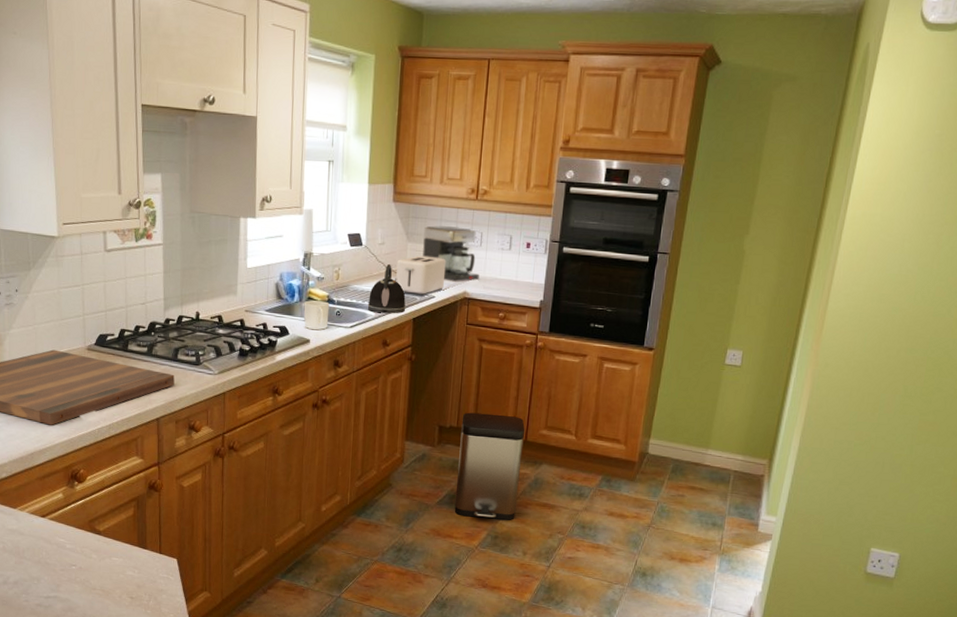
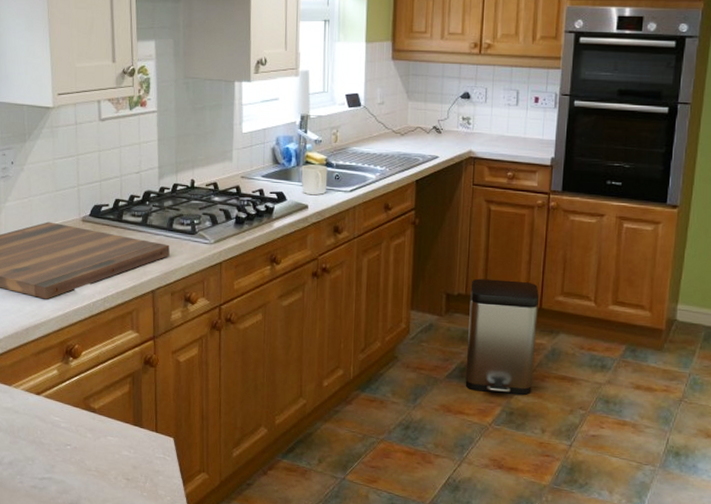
kettle: present [367,263,406,314] -> none [367,123,408,177]
toaster: present [395,255,446,297] -> none [396,114,450,157]
coffee maker: present [423,226,479,282] -> none [424,83,485,141]

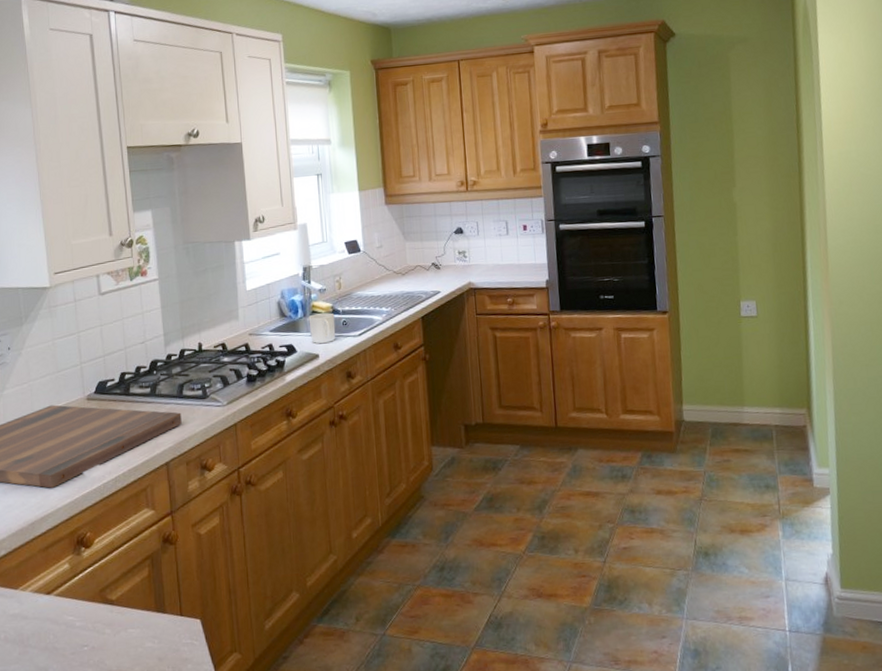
pedal bin: present [465,278,540,396] -> none [487,403,559,520]

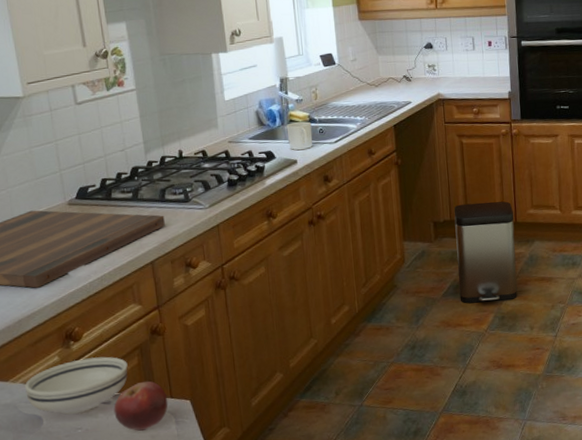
bowl: none [34,566,138,629] -> present [25,356,128,415]
fruit: none [121,595,178,652] -> present [113,381,169,431]
pedal bin: none [487,403,559,520] -> present [454,201,518,304]

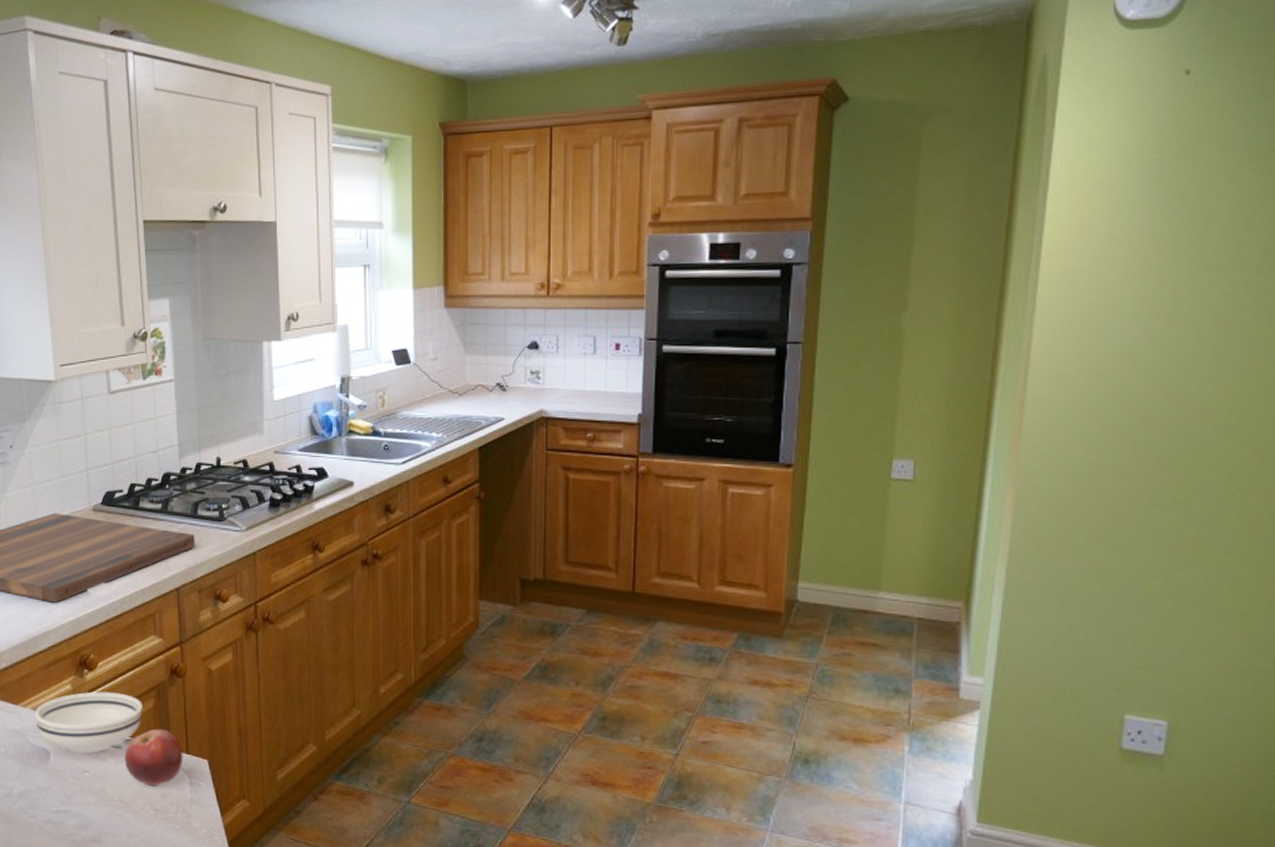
mug: present [286,121,313,151] -> none [344,434,375,470]
pedal bin: present [454,201,518,304] -> none [547,560,632,697]

